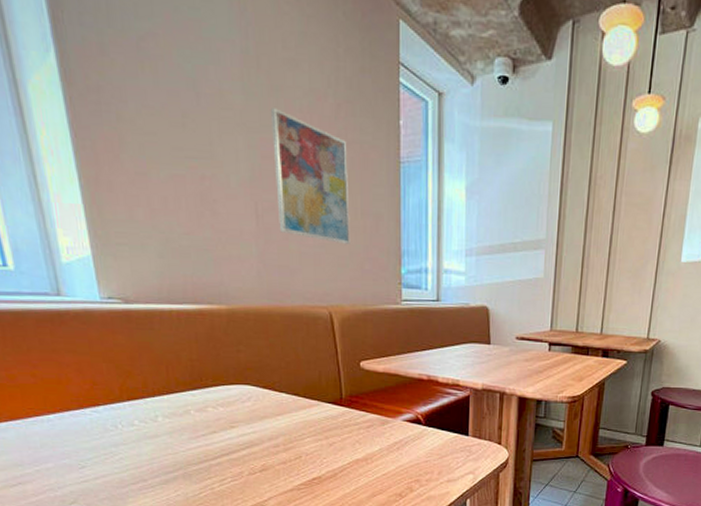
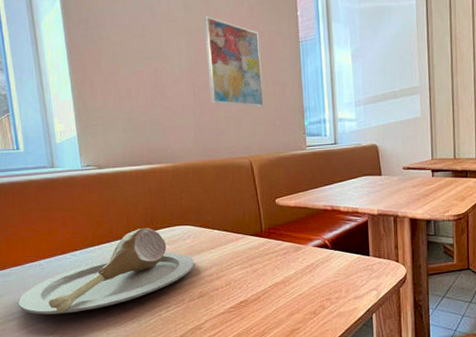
plate: none [21,383,256,481] -> present [18,227,195,315]

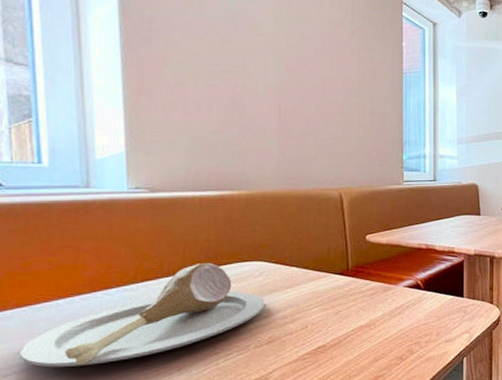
wall art: present [204,16,264,107] -> none [297,34,360,137]

